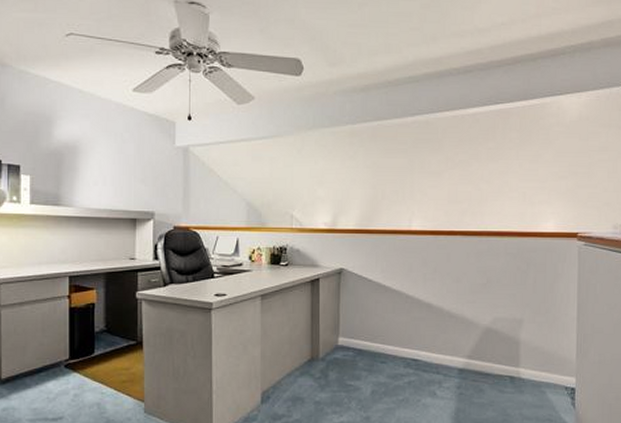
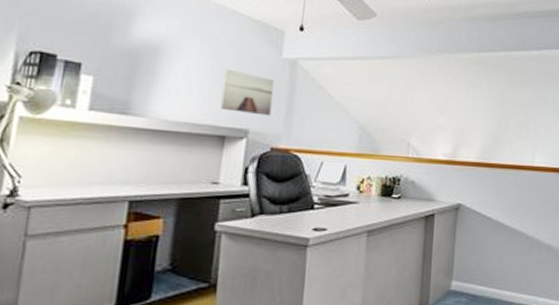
wall art: none [130,160,171,199] -> present [220,68,275,116]

